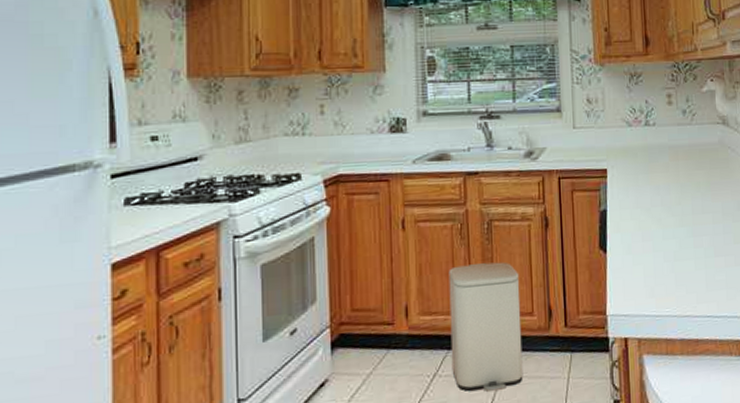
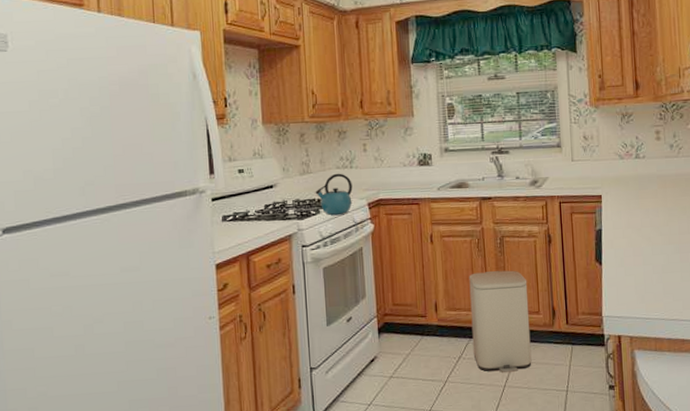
kettle: none [254,141,304,196] -> present [315,173,353,215]

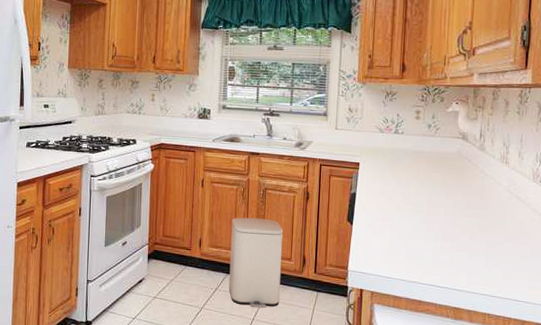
kettle: present [315,173,353,215] -> none [106,117,139,153]

